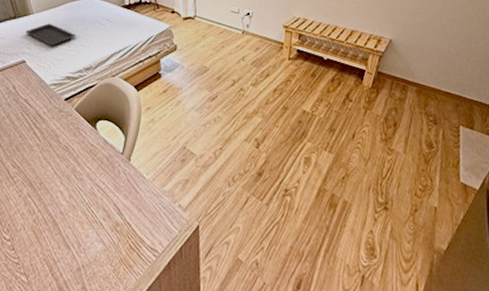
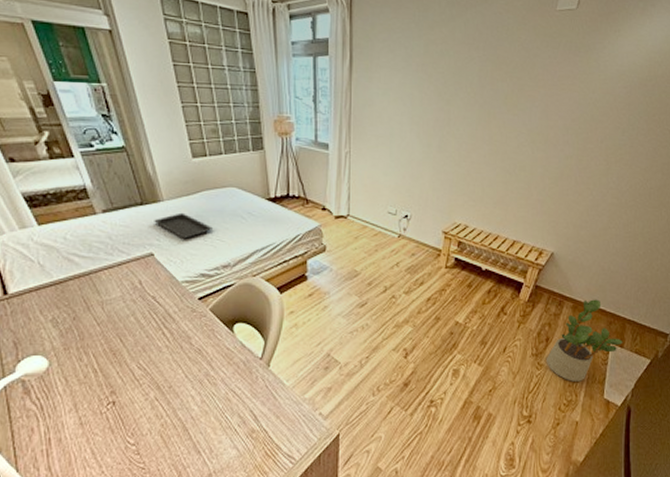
potted plant: none [395,82,473,166] -> present [545,299,623,382]

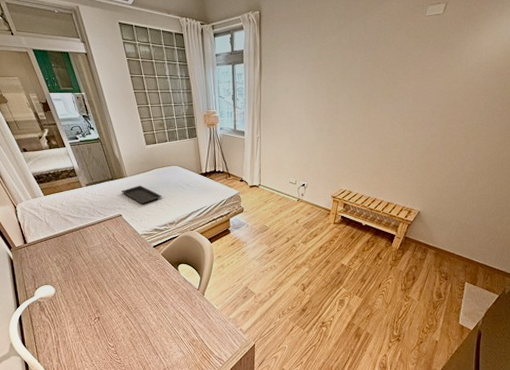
potted plant: present [545,299,623,382] -> none [412,248,476,311]

